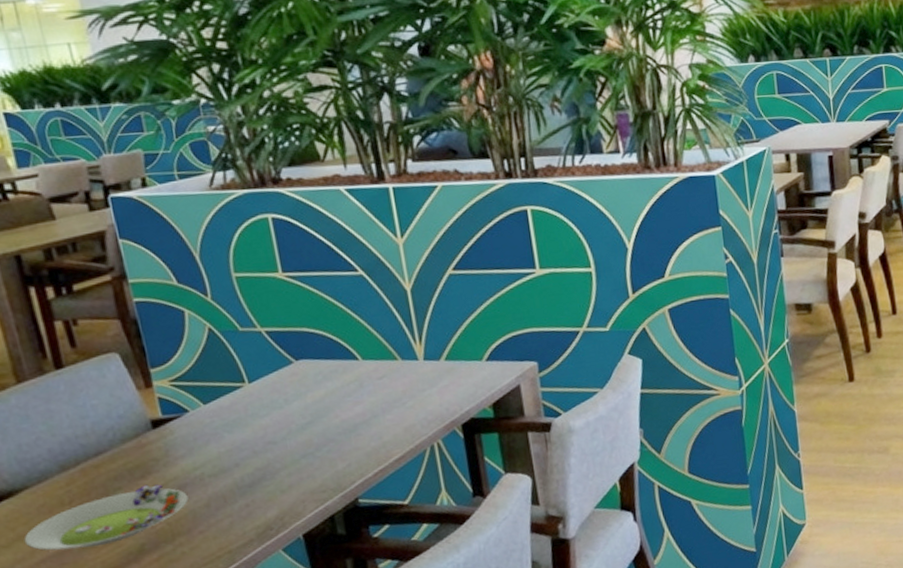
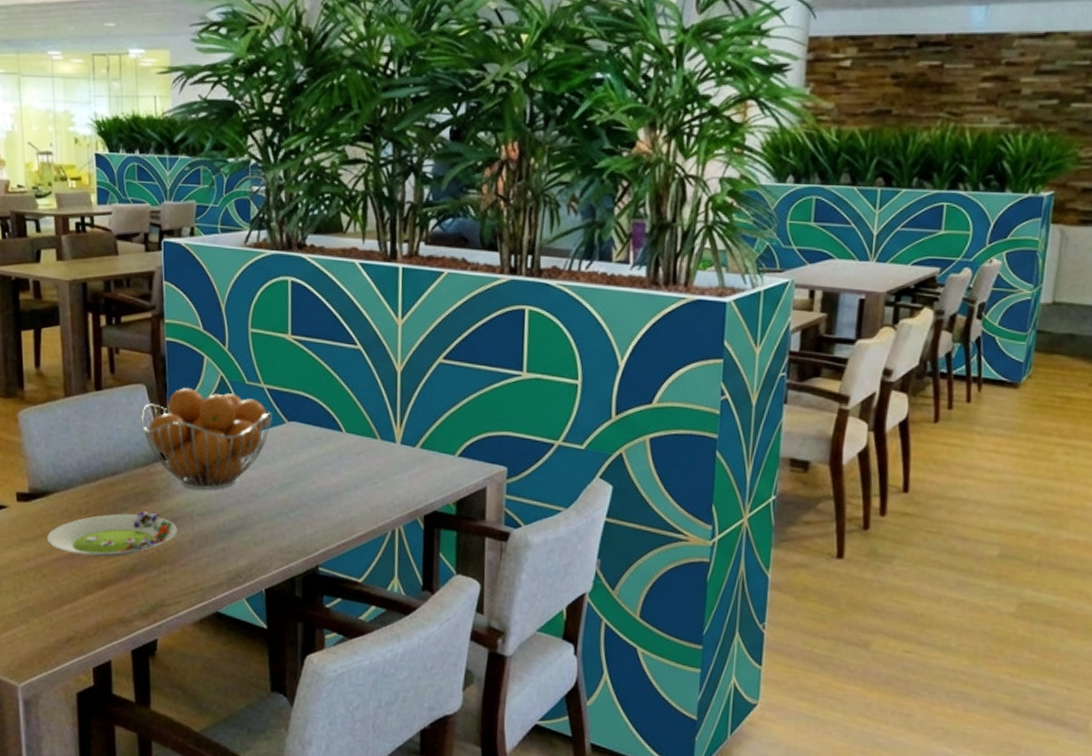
fruit basket: none [118,343,278,451] -> present [141,388,273,491]

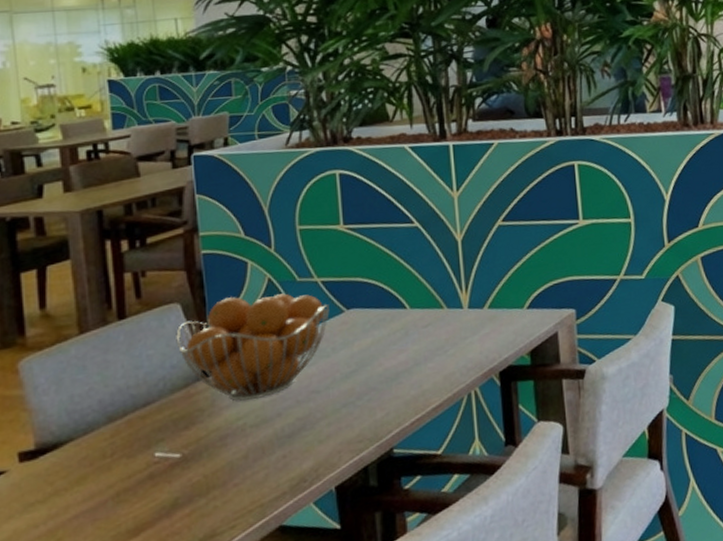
salad plate: present [46,510,178,557] -> none [60,435,228,506]

